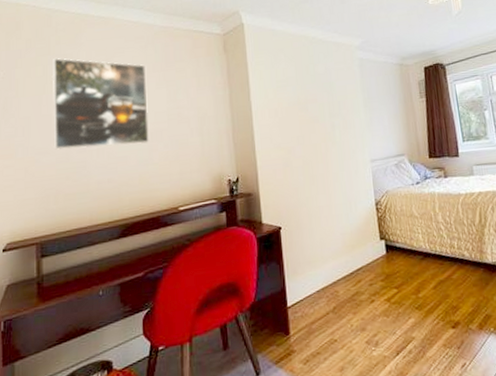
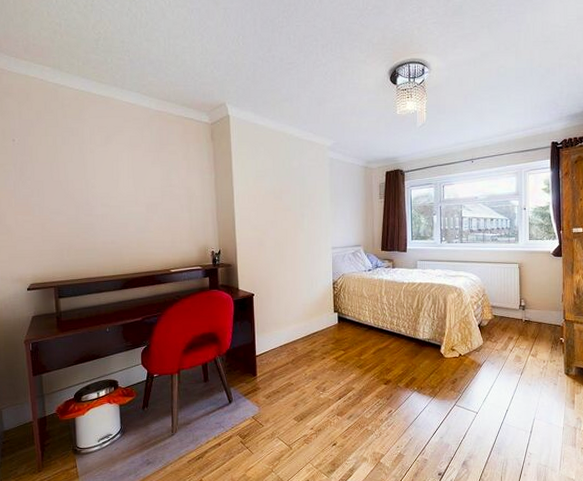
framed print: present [52,57,150,151] -> none [60,130,146,214]

